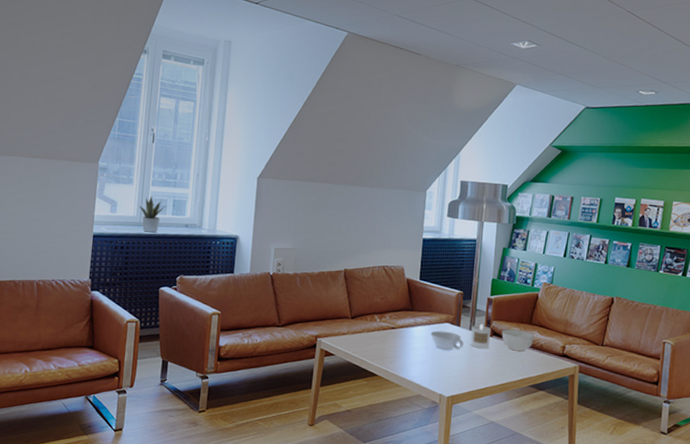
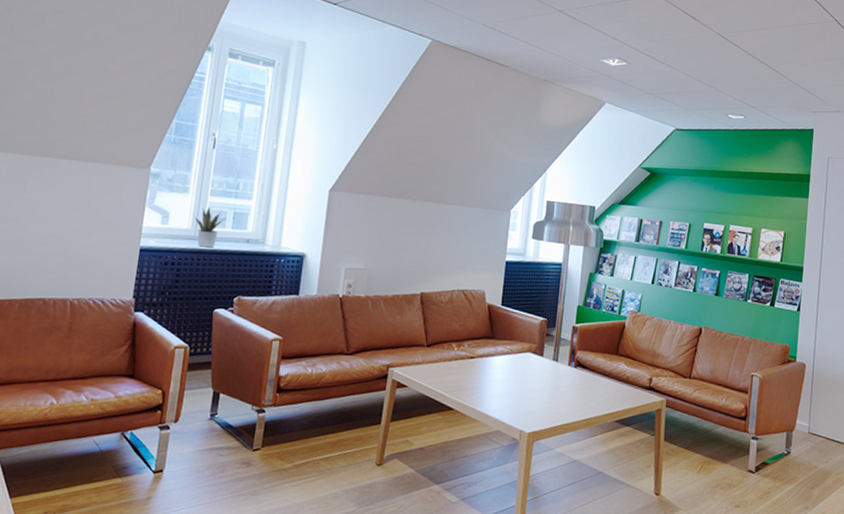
cup: present [430,330,464,351] -> none [511,360,547,383]
candle: present [470,323,492,349] -> none [553,353,576,382]
bowl: present [501,329,534,352] -> none [586,359,620,384]

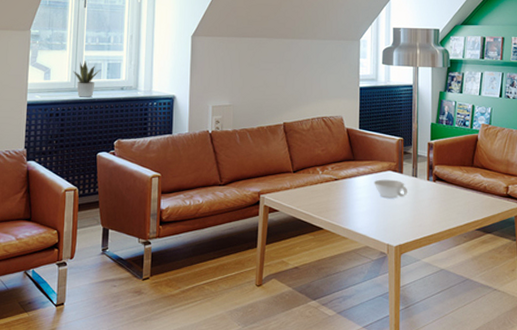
cup: none [511,360,547,383] -> present [374,179,408,199]

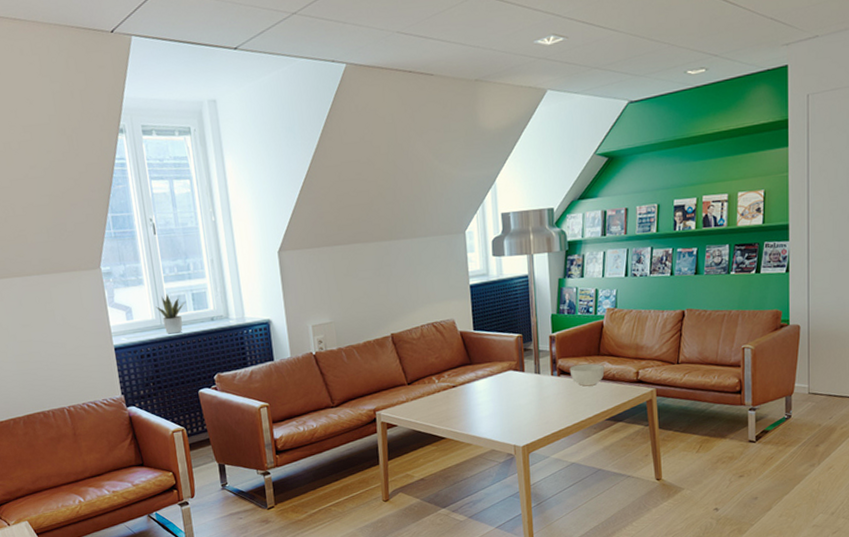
cup: present [374,179,408,199] -> none [494,379,532,400]
bowl: none [444,173,477,195] -> present [569,363,605,387]

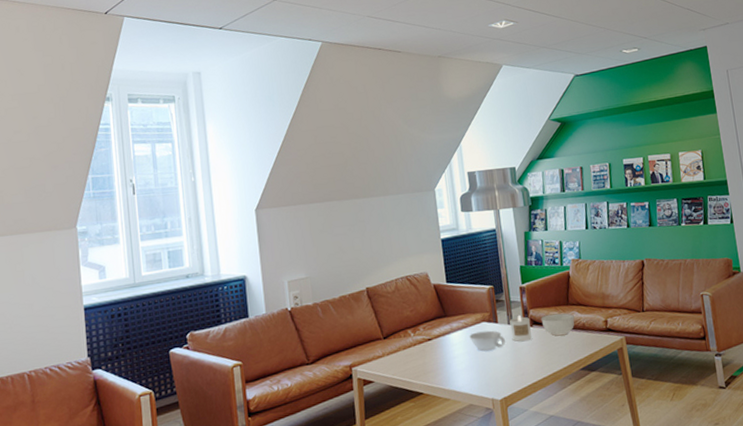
potted plant: present [156,293,185,334] -> none [130,251,161,293]
cup: none [494,379,532,400] -> present [469,330,506,352]
candle: none [537,364,559,392] -> present [509,314,532,342]

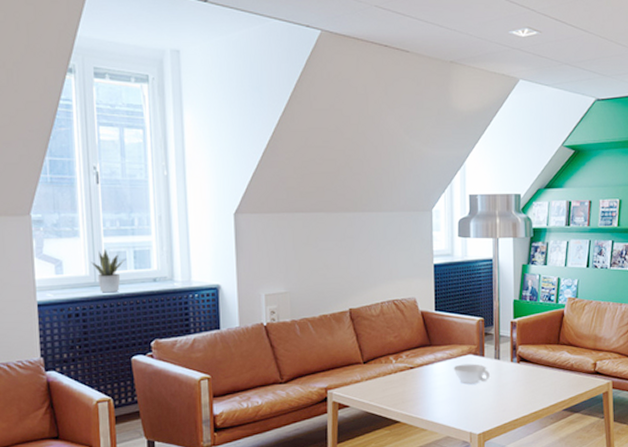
potted plant: none [130,251,161,293] -> present [91,248,125,293]
candle: present [509,314,532,342] -> none [497,350,518,378]
bowl: present [541,313,575,337] -> none [529,352,563,375]

